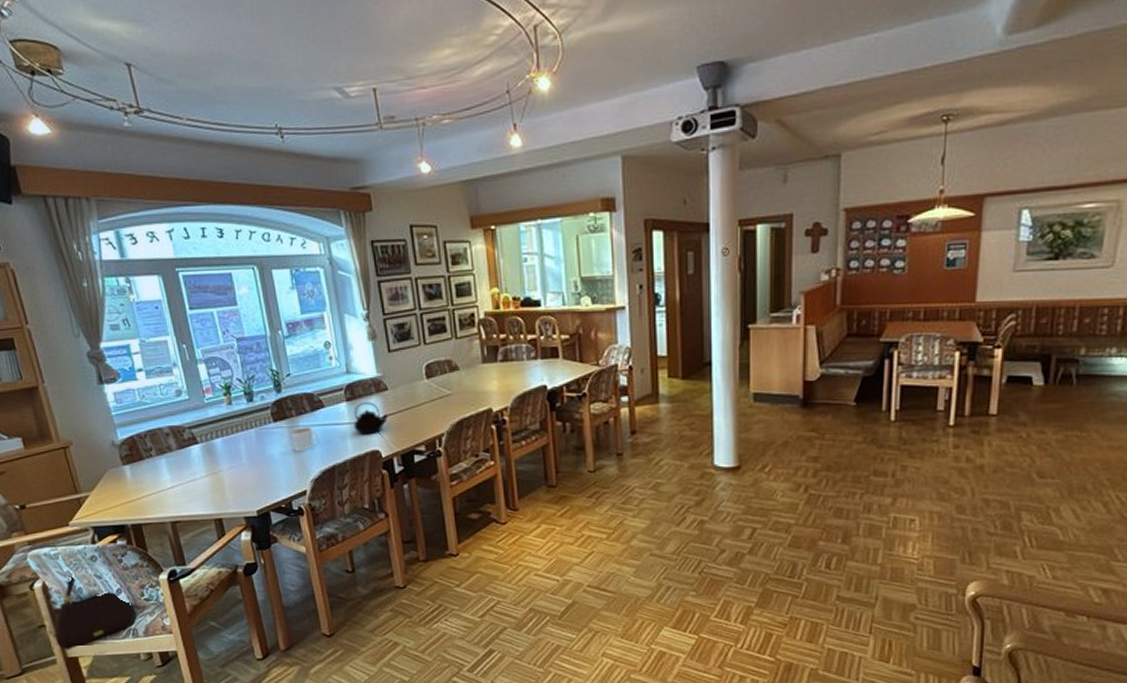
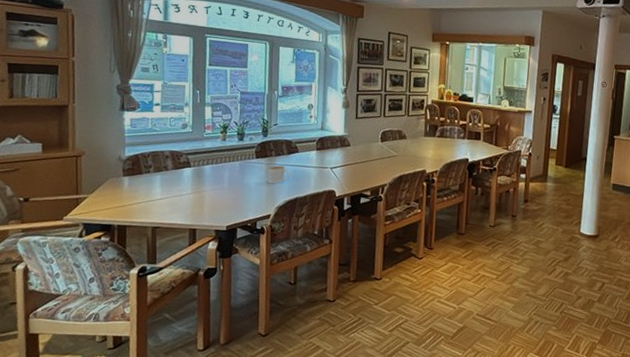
handbag: present [54,574,137,650] -> none [21,261,104,327]
teapot: present [353,401,389,435] -> none [318,152,347,178]

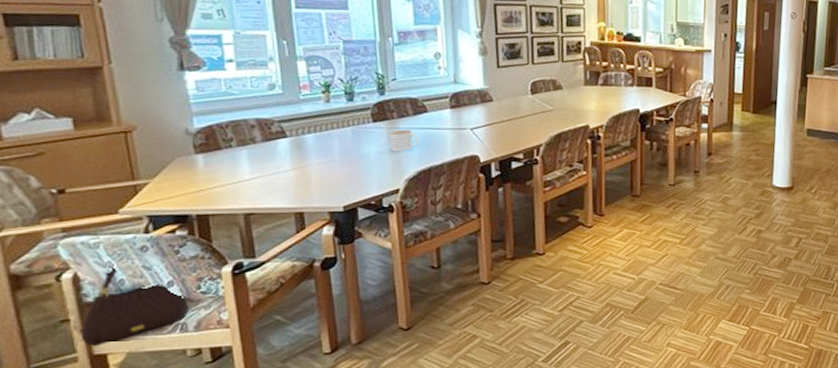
handbag: none [21,261,104,327] -> present [79,265,190,347]

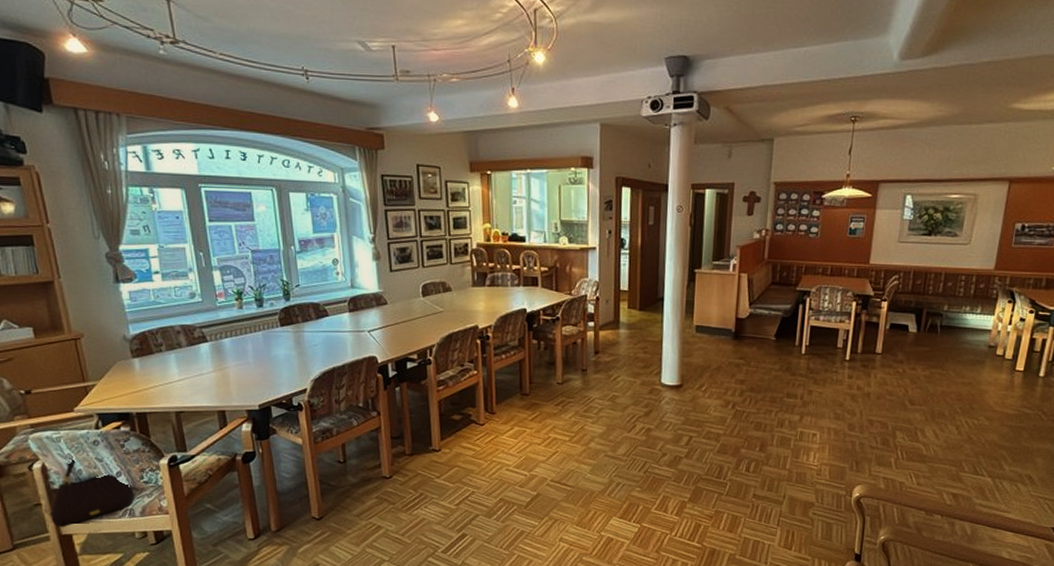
mug: present [389,129,419,152] -> none [296,333,322,354]

